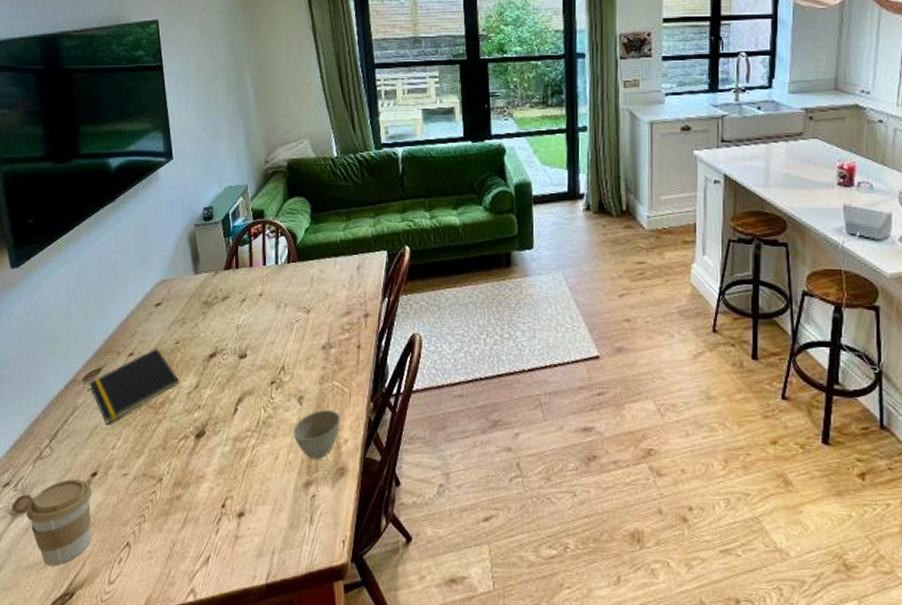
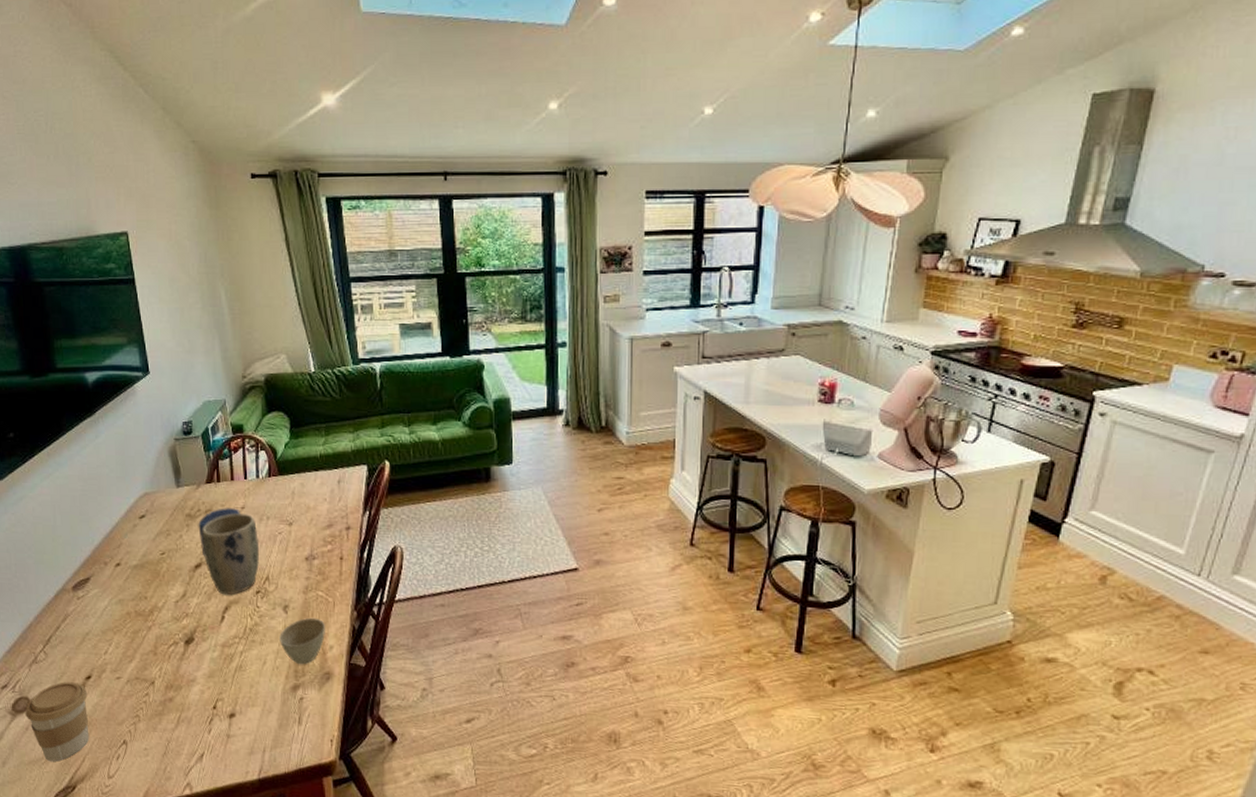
notepad: present [88,348,180,424] -> none [78,558,167,631]
candle: none [214,295,258,346] -> present [198,508,240,557]
plant pot: none [218,301,275,386] -> present [202,513,259,595]

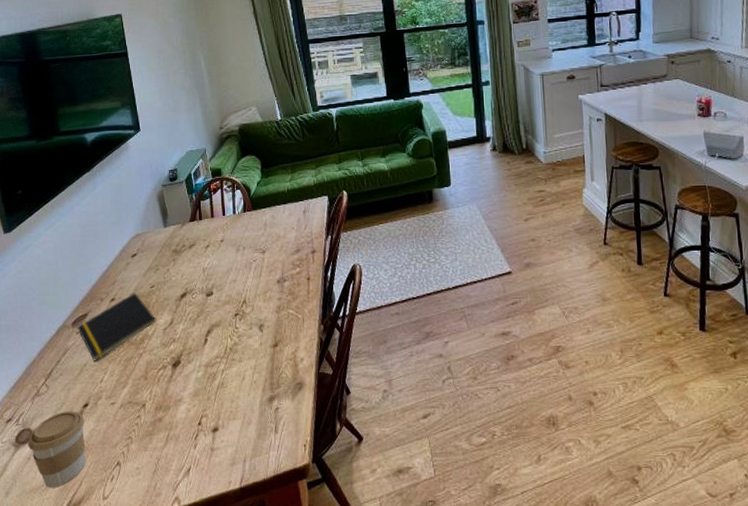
notepad: none [78,558,167,631] -> present [77,293,156,361]
candle: present [198,508,240,557] -> none [183,242,220,287]
plant pot: present [202,513,259,595] -> none [187,246,237,320]
cup: present [279,617,325,665] -> none [256,334,296,378]

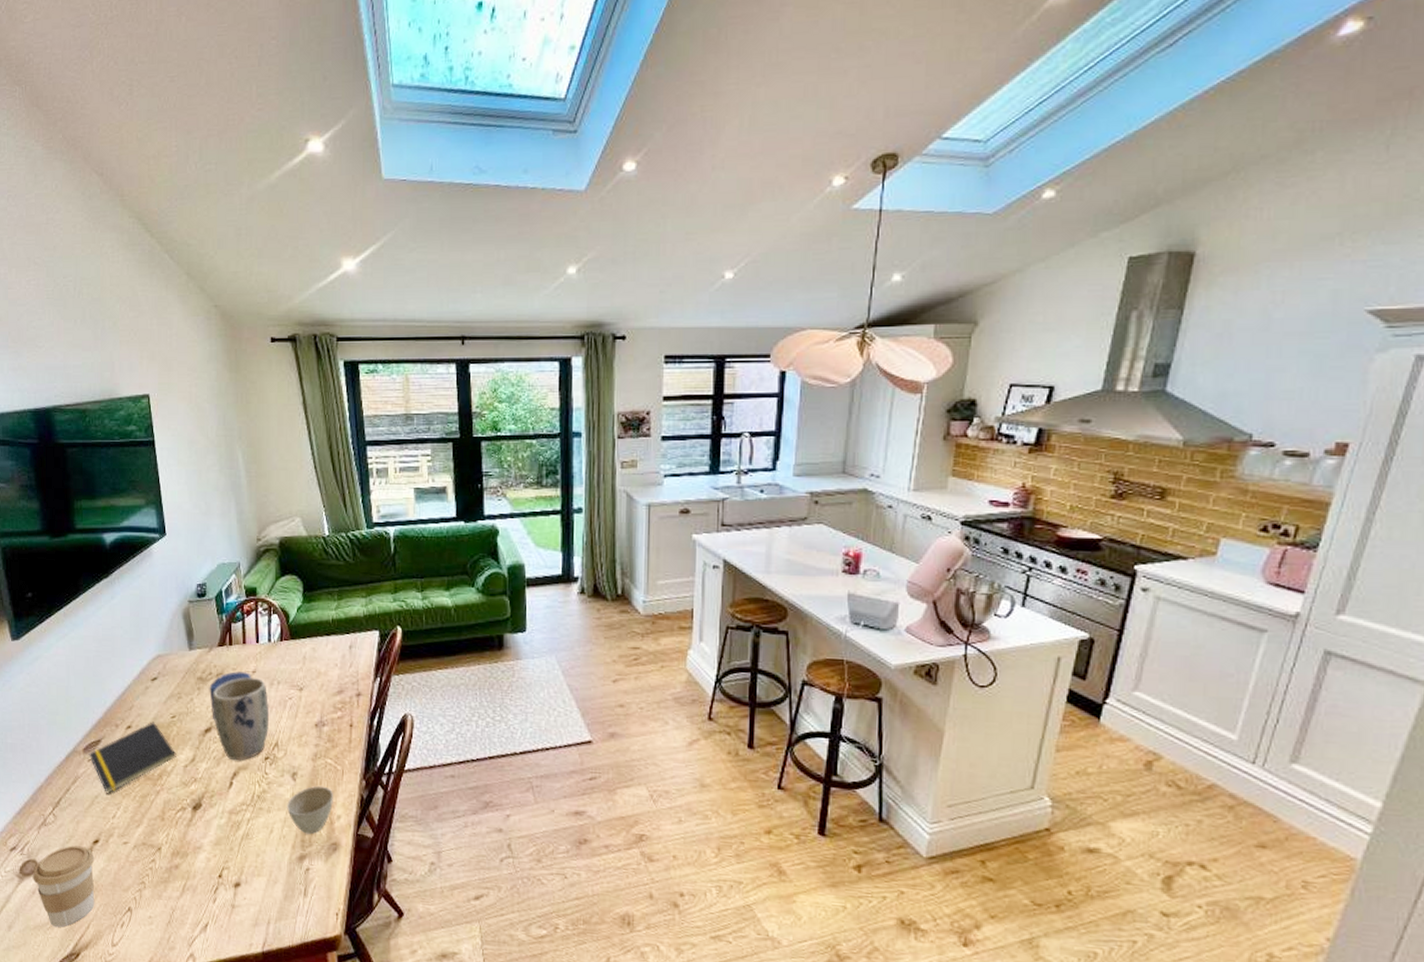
candle: none [183,242,220,287] -> present [209,671,251,721]
plant pot: none [187,246,237,320] -> present [213,677,269,761]
cup: none [256,334,296,378] -> present [287,785,333,835]

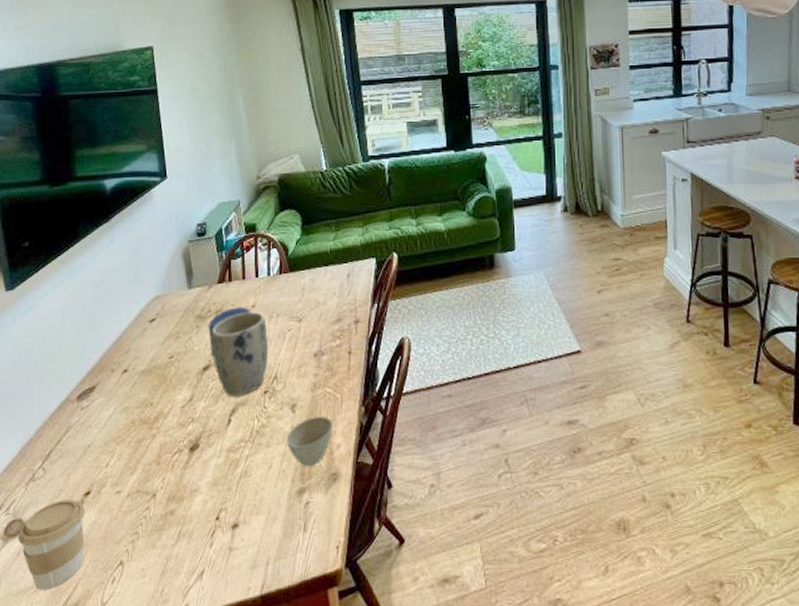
notepad: present [89,721,176,794] -> none [82,363,174,442]

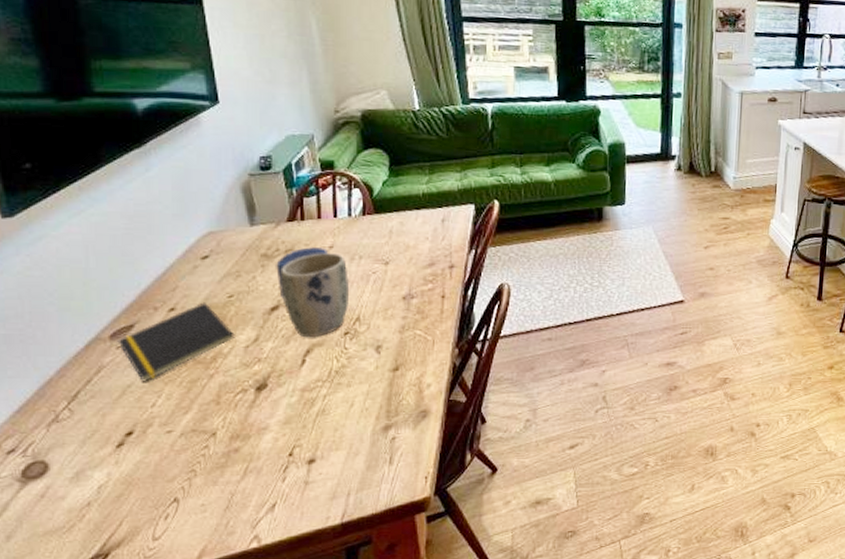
coffee cup: present [18,500,86,590] -> none [41,440,129,529]
notepad: none [82,363,174,442] -> present [117,302,235,382]
cup: present [286,416,333,467] -> none [370,357,423,405]

